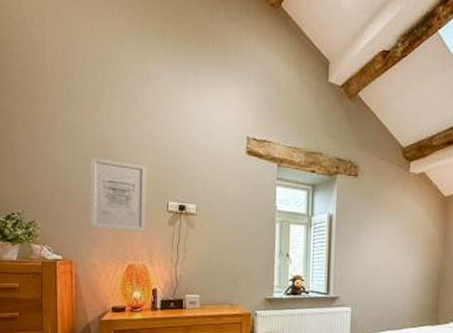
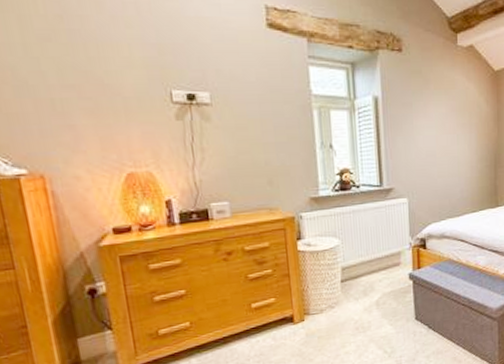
wall art: present [90,157,147,232] -> none [48,34,146,131]

